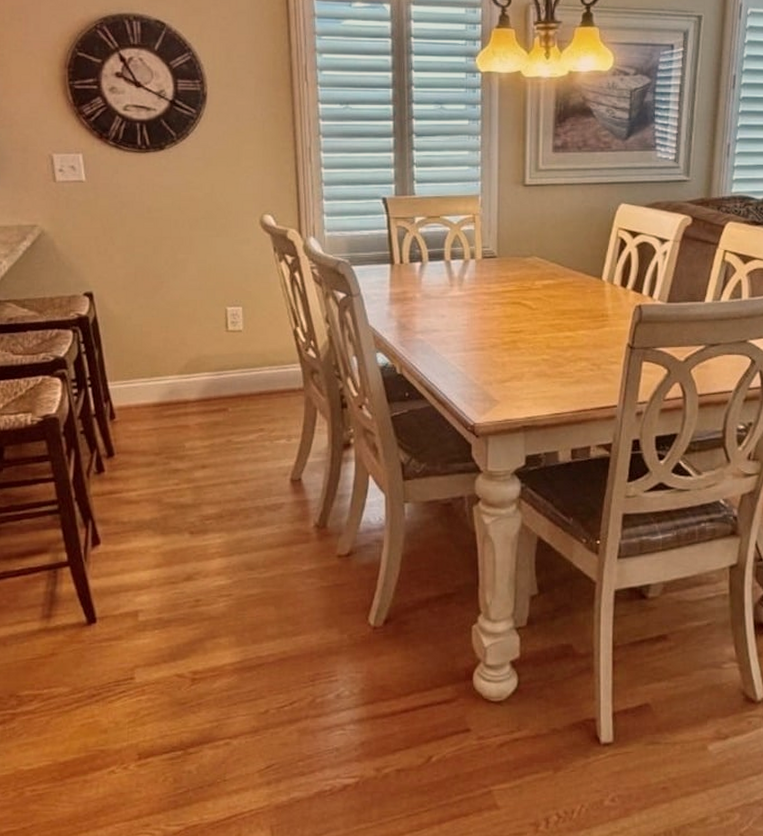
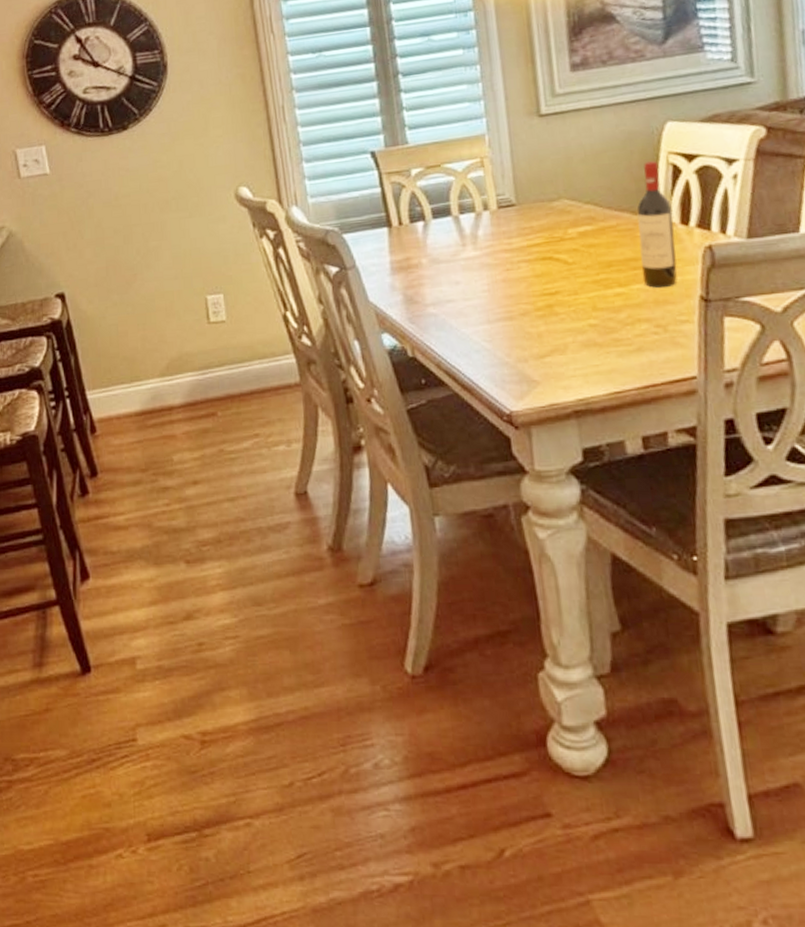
wine bottle: none [587,234,616,334] -> present [636,161,678,288]

